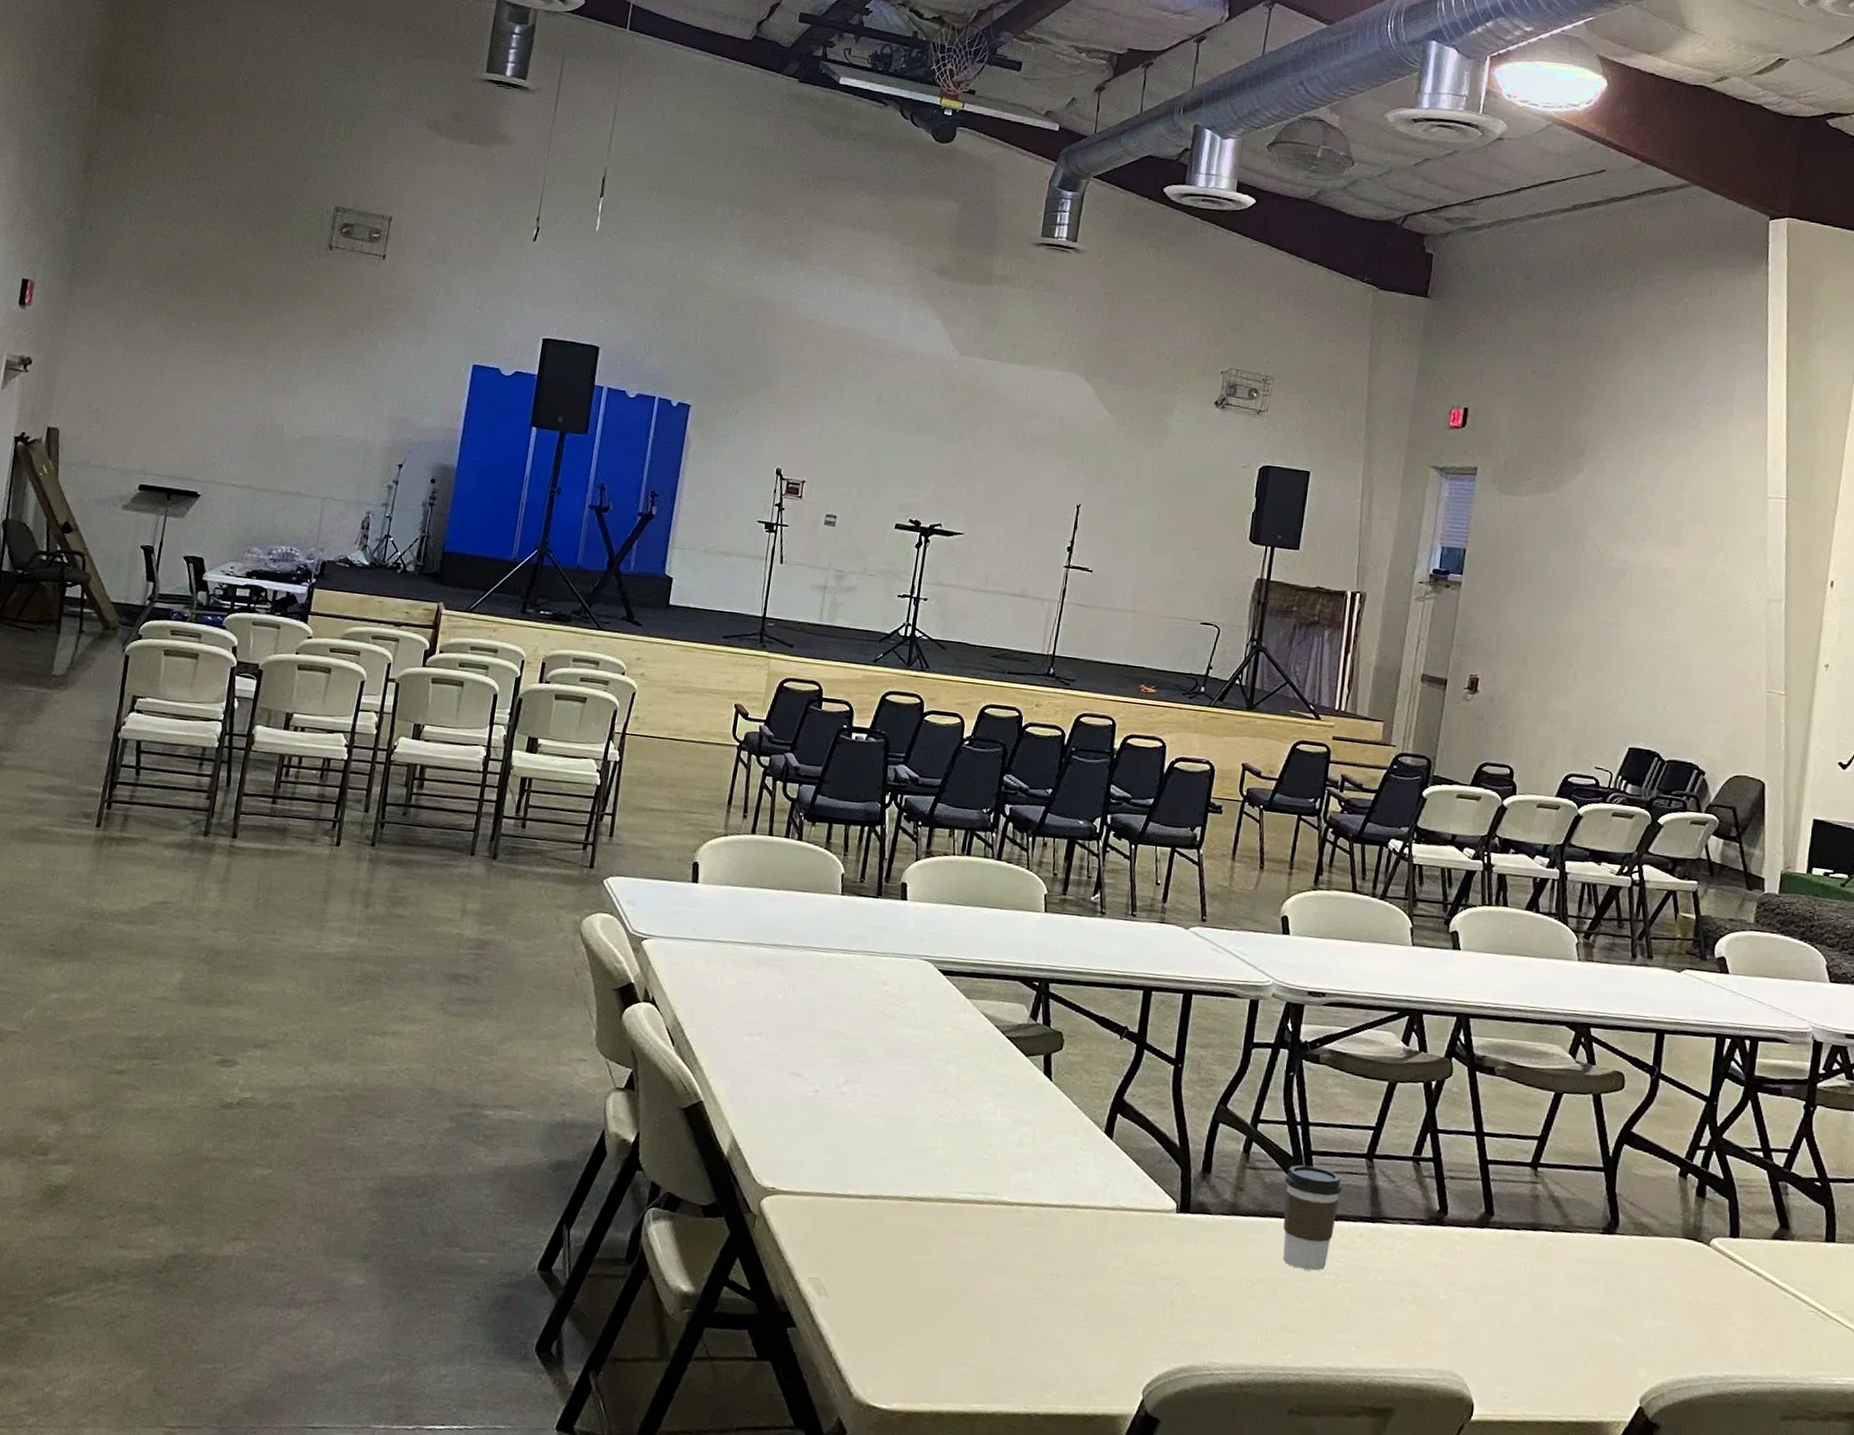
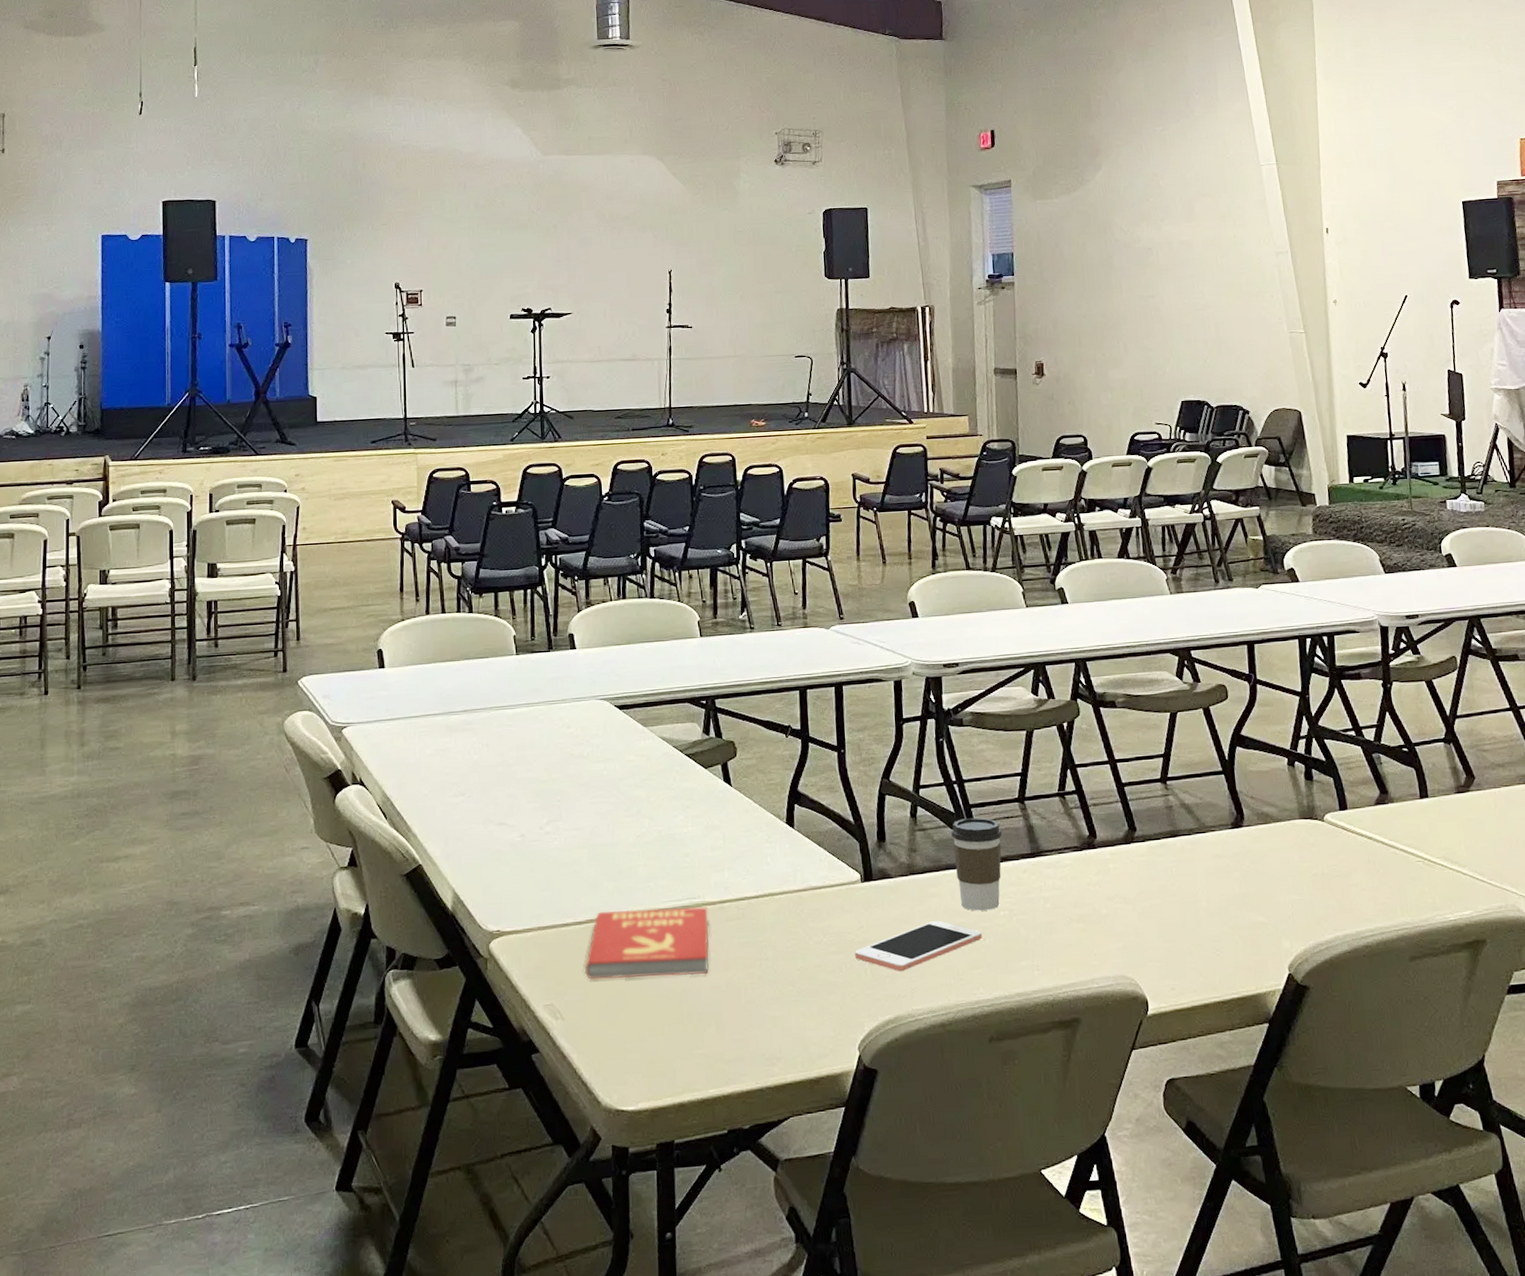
book: none [858,1189,1003,1278] -> present [584,906,710,980]
cell phone: none [1156,1269,1301,1319] -> present [855,920,982,972]

